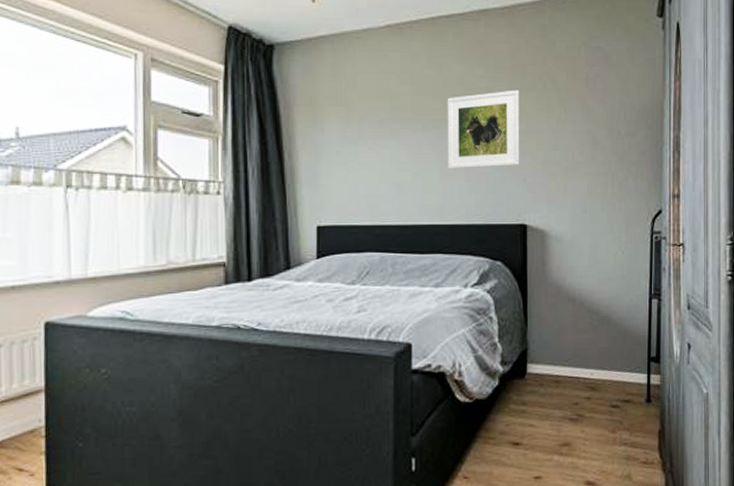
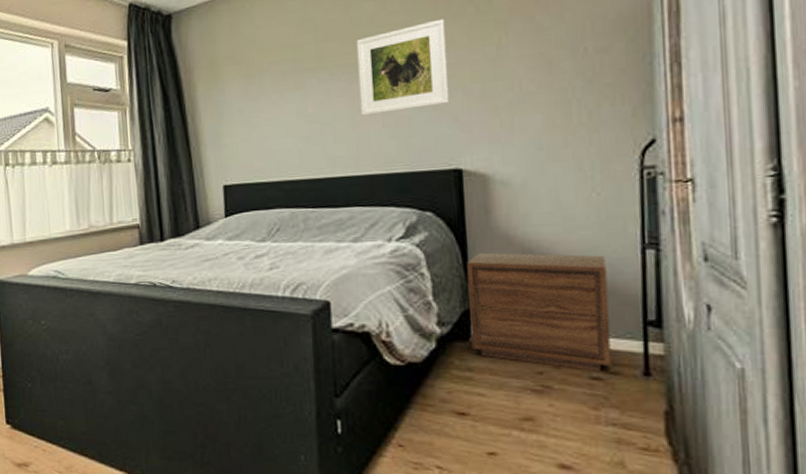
nightstand: none [526,299,626,400] -> present [467,252,612,371]

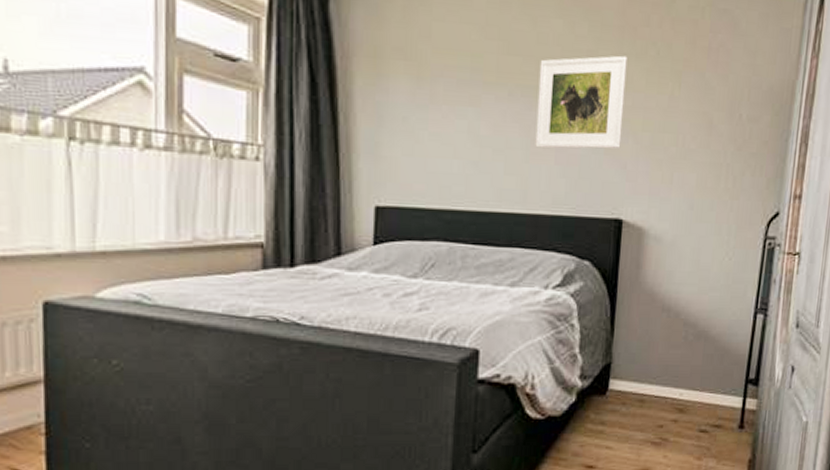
nightstand: present [467,252,612,371] -> none [607,307,727,424]

